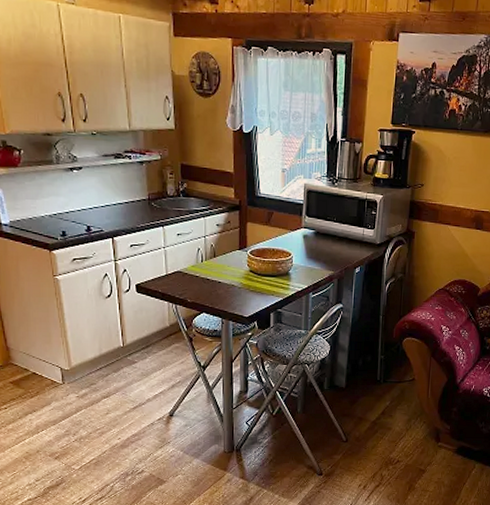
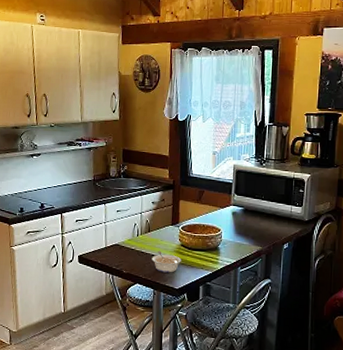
legume: none [218,277,251,301] -> present [152,250,181,273]

